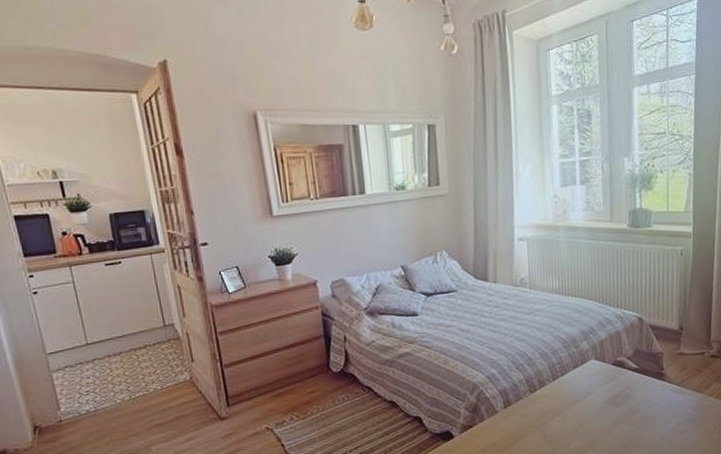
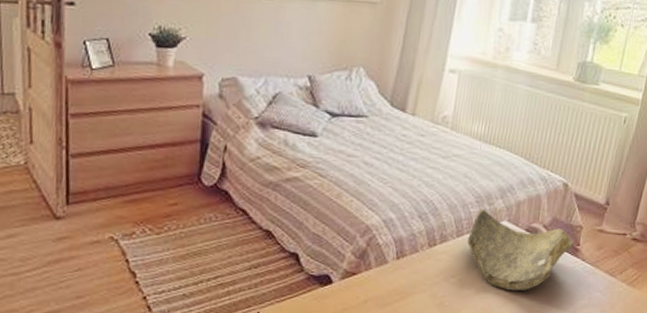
decorative bowl: none [563,352,659,420] -> present [467,208,575,291]

